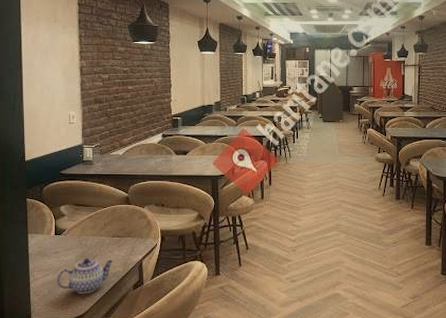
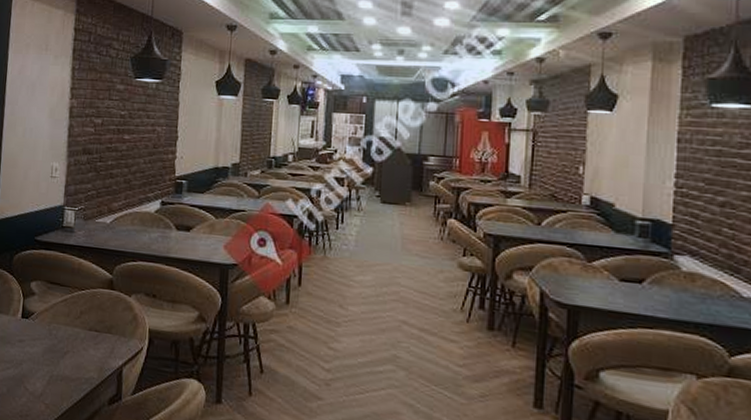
teapot: present [56,258,115,294] -> none [17,354,89,401]

